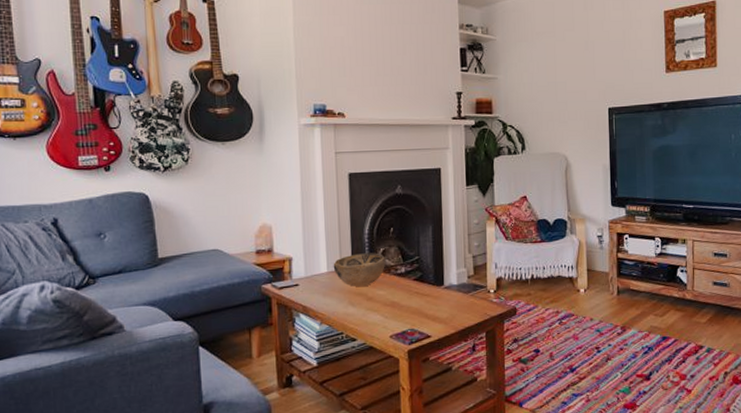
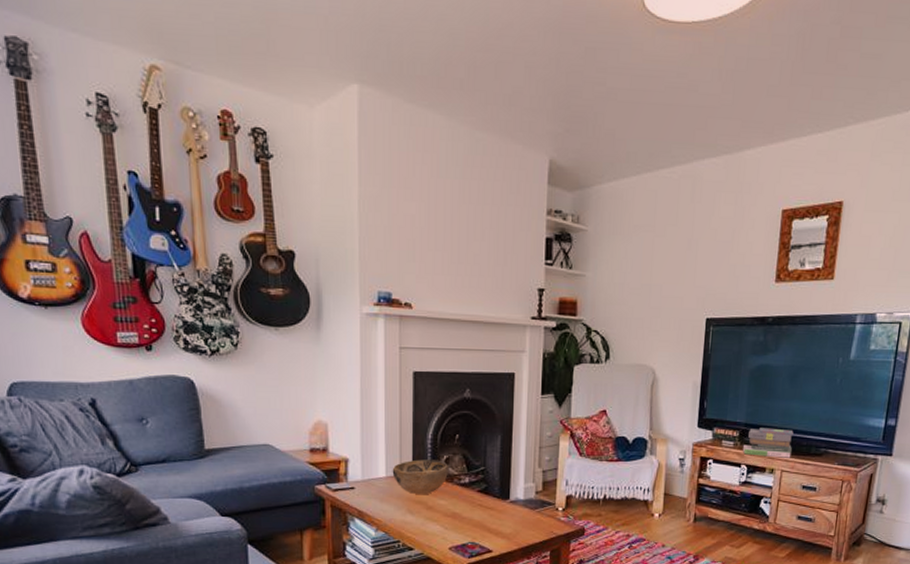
books: none [654,201,700,229] -> present [742,428,794,458]

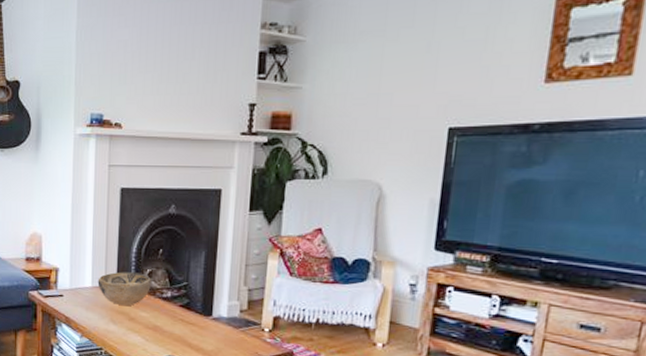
books: present [742,428,794,458] -> none [494,253,568,290]

